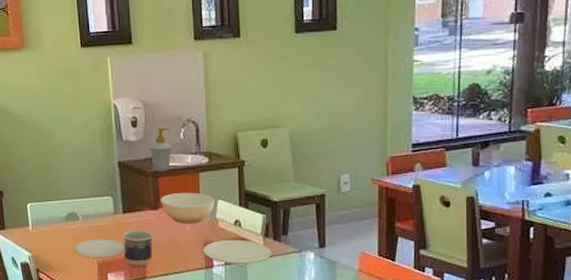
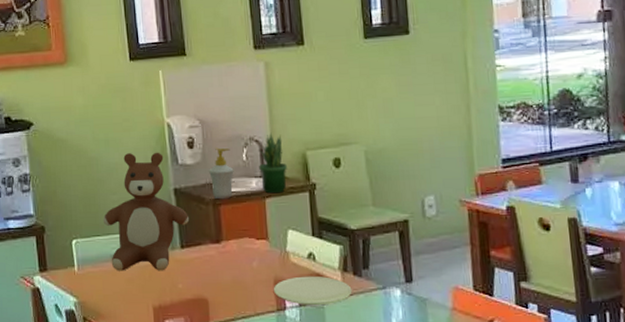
teddy bear: none [54,129,131,232] -> present [103,152,190,271]
plate: present [74,239,125,258] -> none [126,279,184,303]
cup: present [122,230,153,268] -> none [181,267,216,313]
bowl: present [161,192,216,223] -> none [223,221,285,258]
planter: none [195,115,220,169] -> present [259,132,287,194]

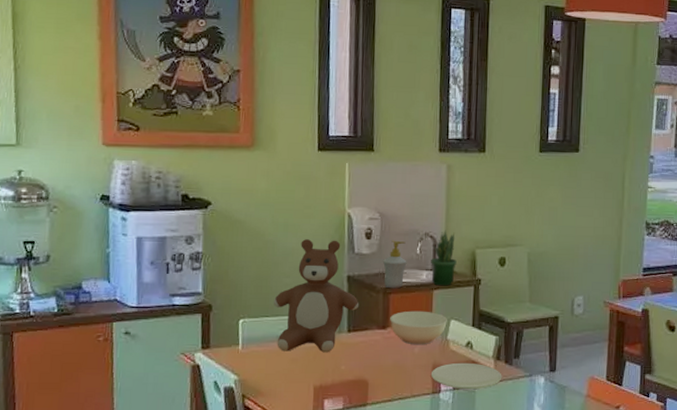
bowl: none [223,221,285,258] -> present [390,310,448,344]

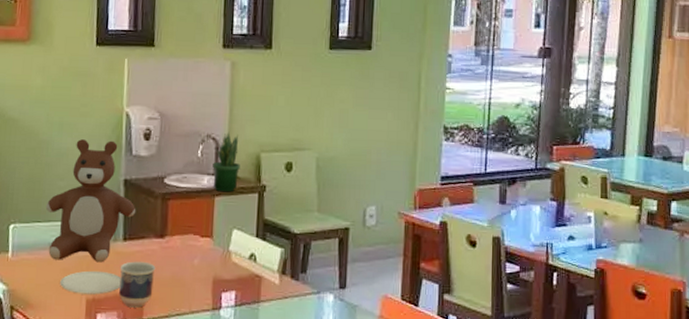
plate: none [289,360,347,382] -> present [60,270,121,295]
cup: none [344,351,379,393] -> present [119,261,156,308]
soap bottle: present [383,240,407,289] -> none [162,142,188,194]
bowl: present [390,310,448,344] -> none [168,218,230,255]
plate: present [430,362,502,389] -> none [211,276,288,306]

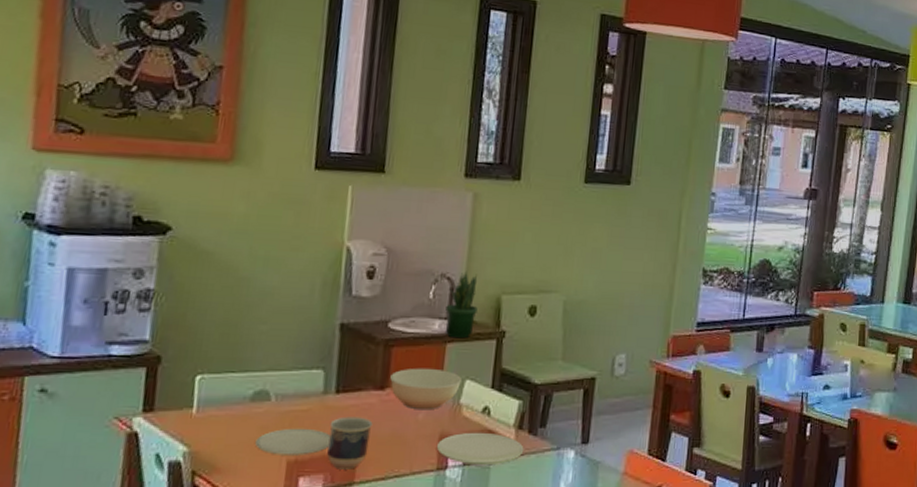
teddy bear: present [45,139,136,263] -> none [242,277,353,419]
bowl: none [168,218,230,255] -> present [390,368,463,409]
plate: none [211,276,288,306] -> present [436,432,524,464]

